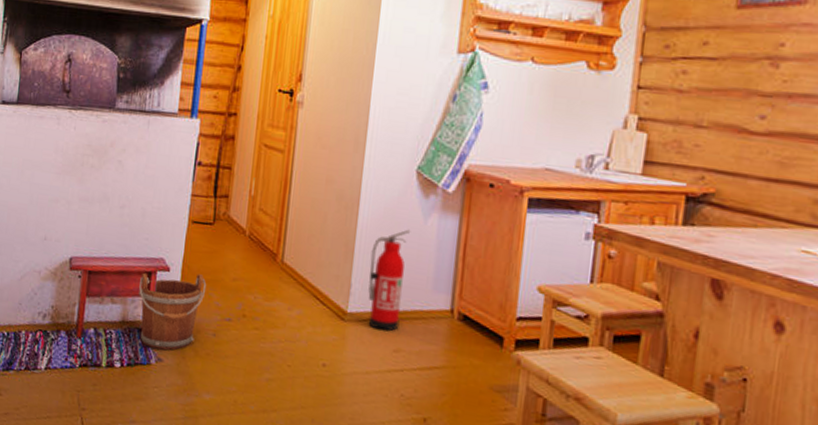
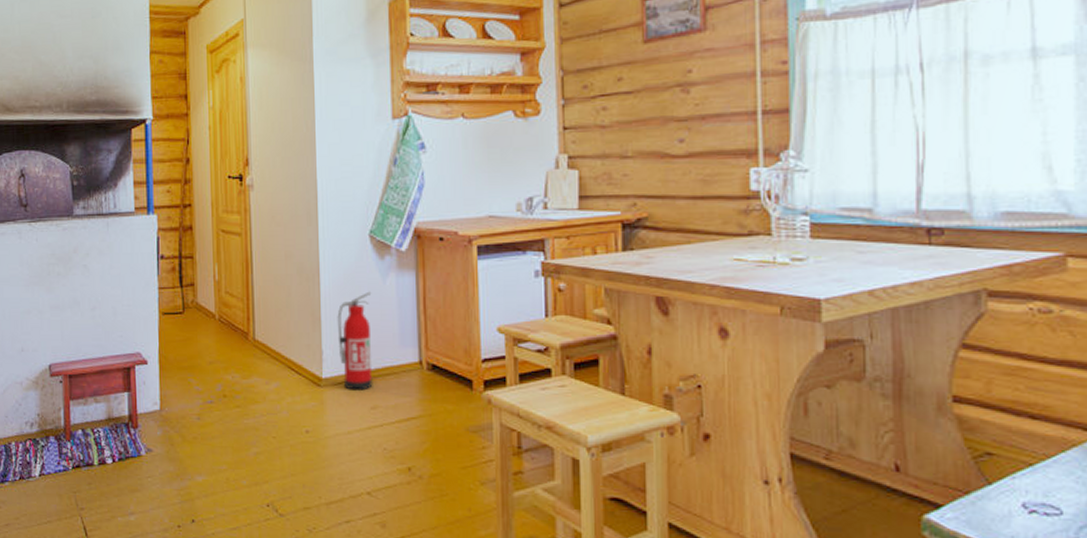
bucket: present [138,272,207,350] -> none [119,362,185,440]

